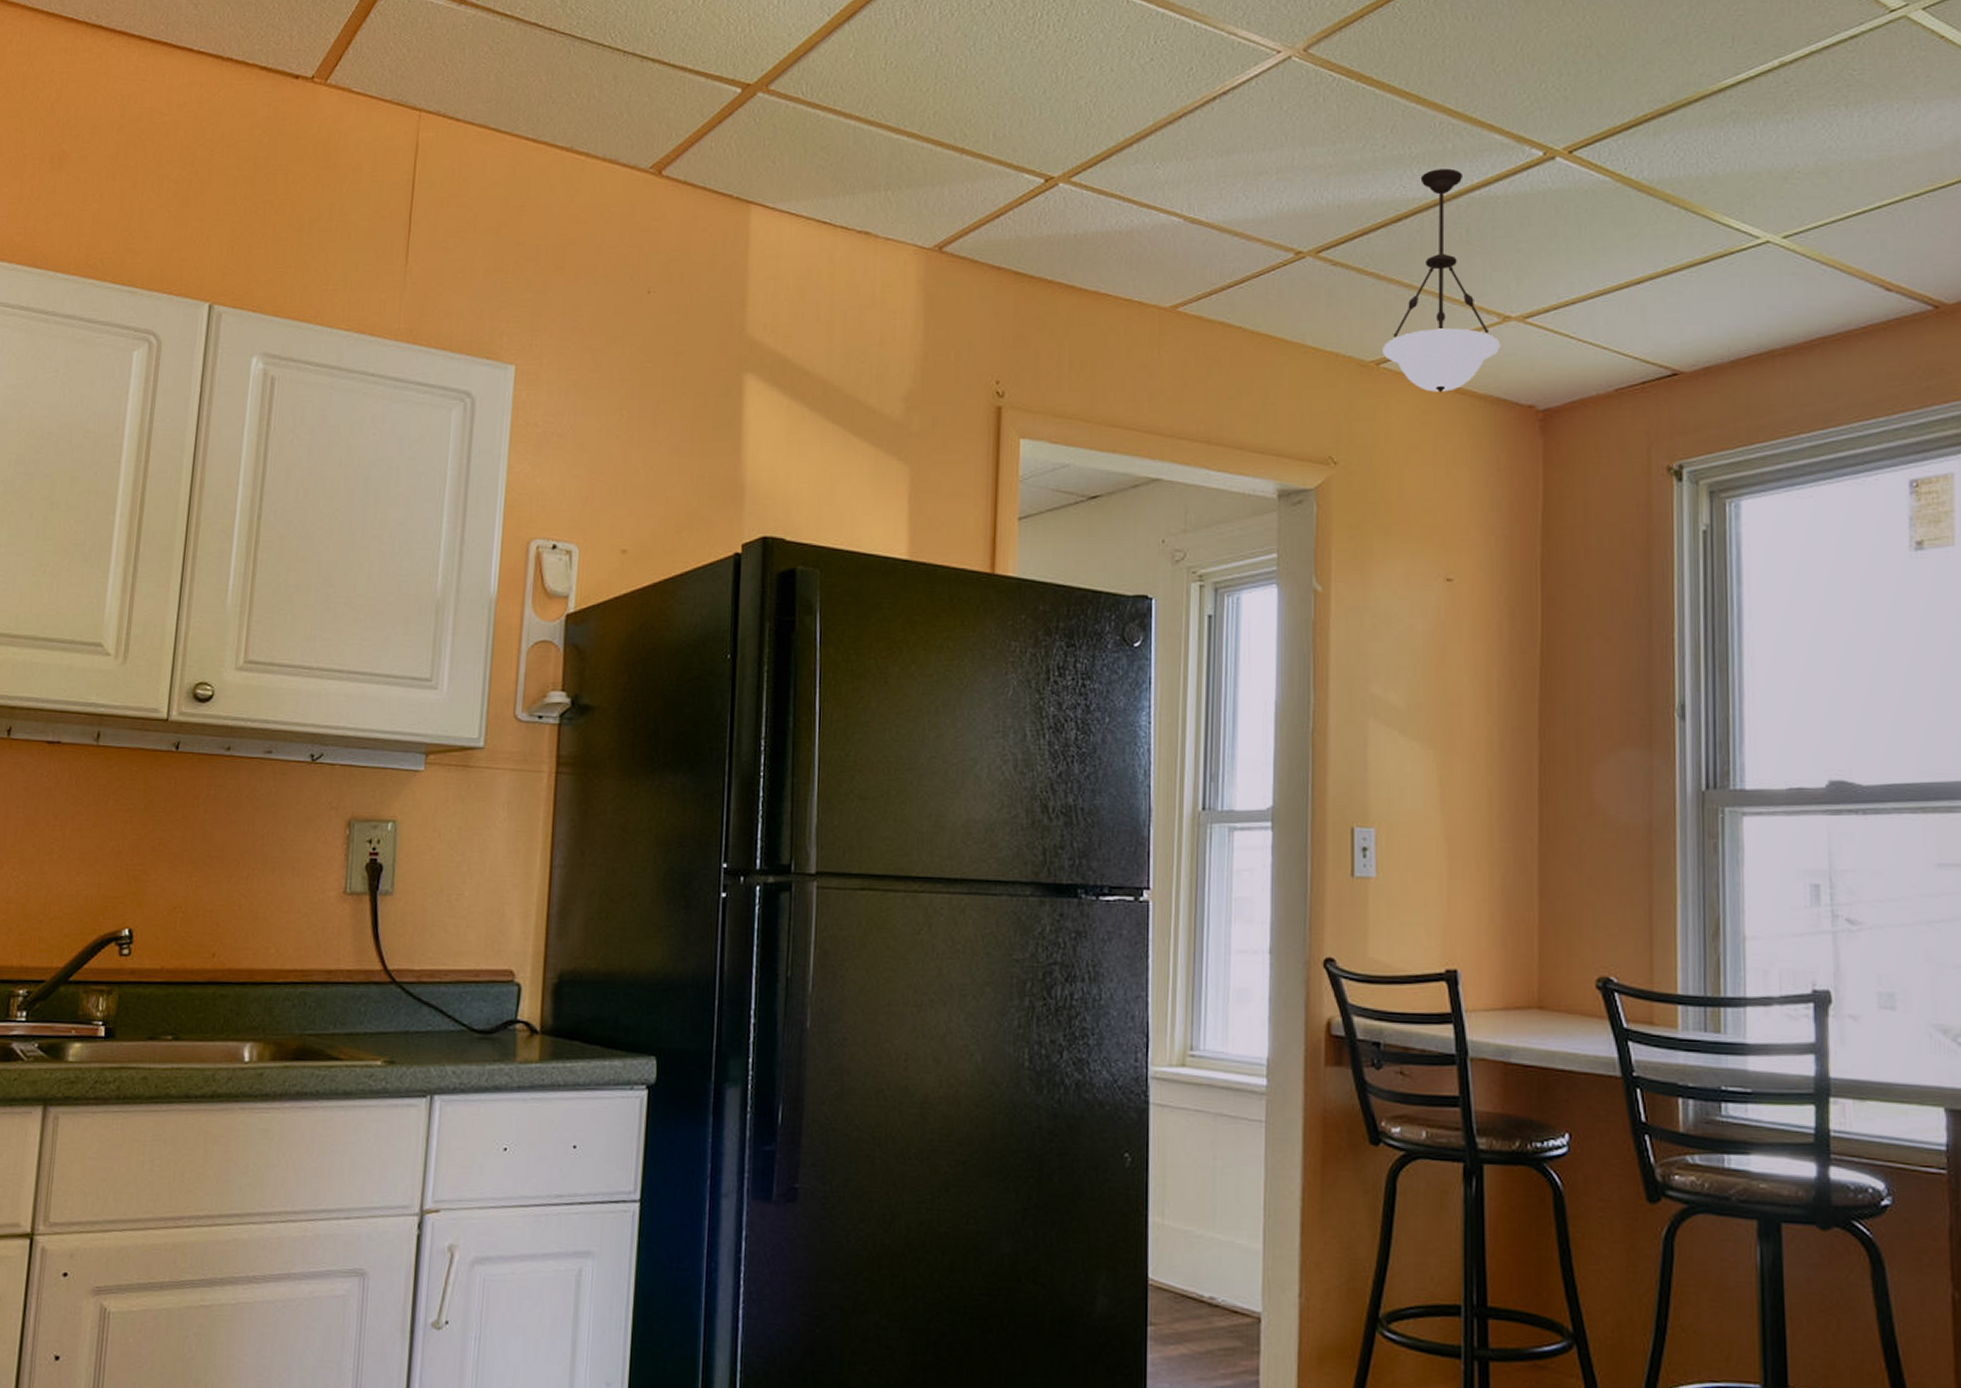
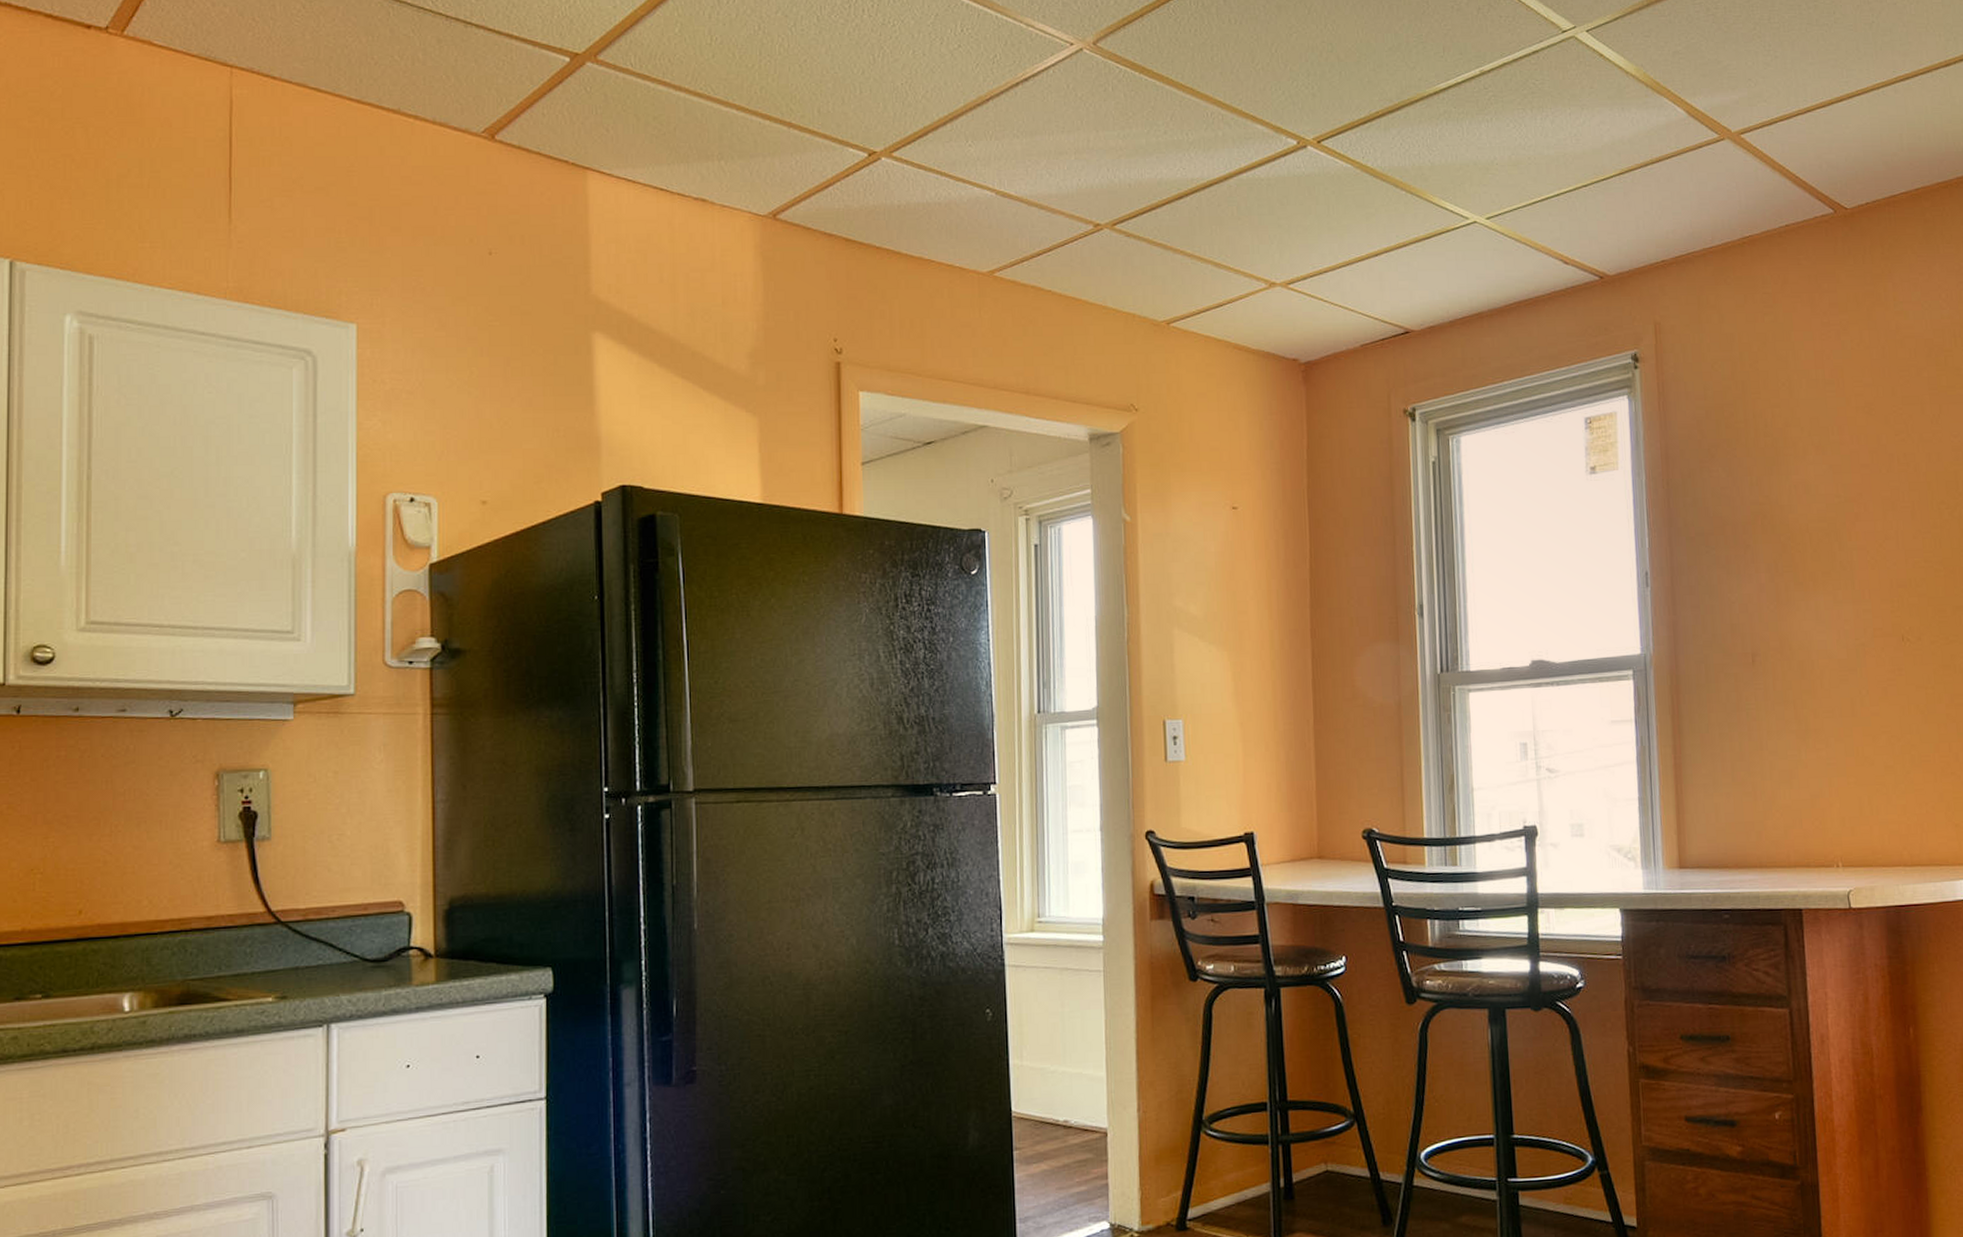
pendant light: present [1382,168,1501,392] -> none [1172,153,1269,348]

